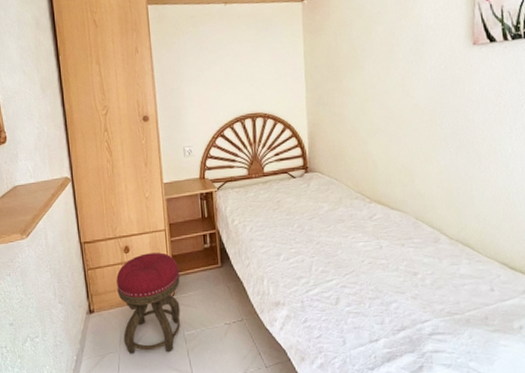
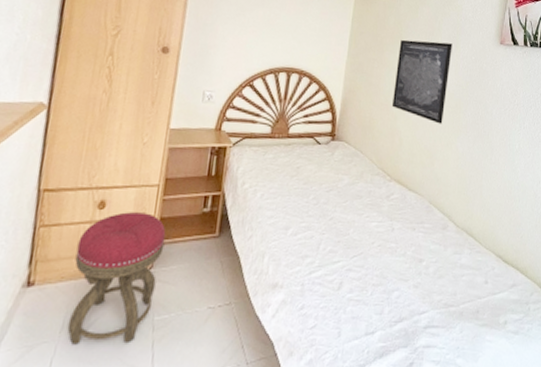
wall art: none [357,56,418,141] -> present [391,39,452,124]

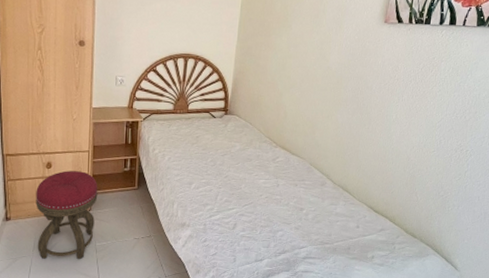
wall art: present [391,39,452,124] -> none [277,23,337,99]

